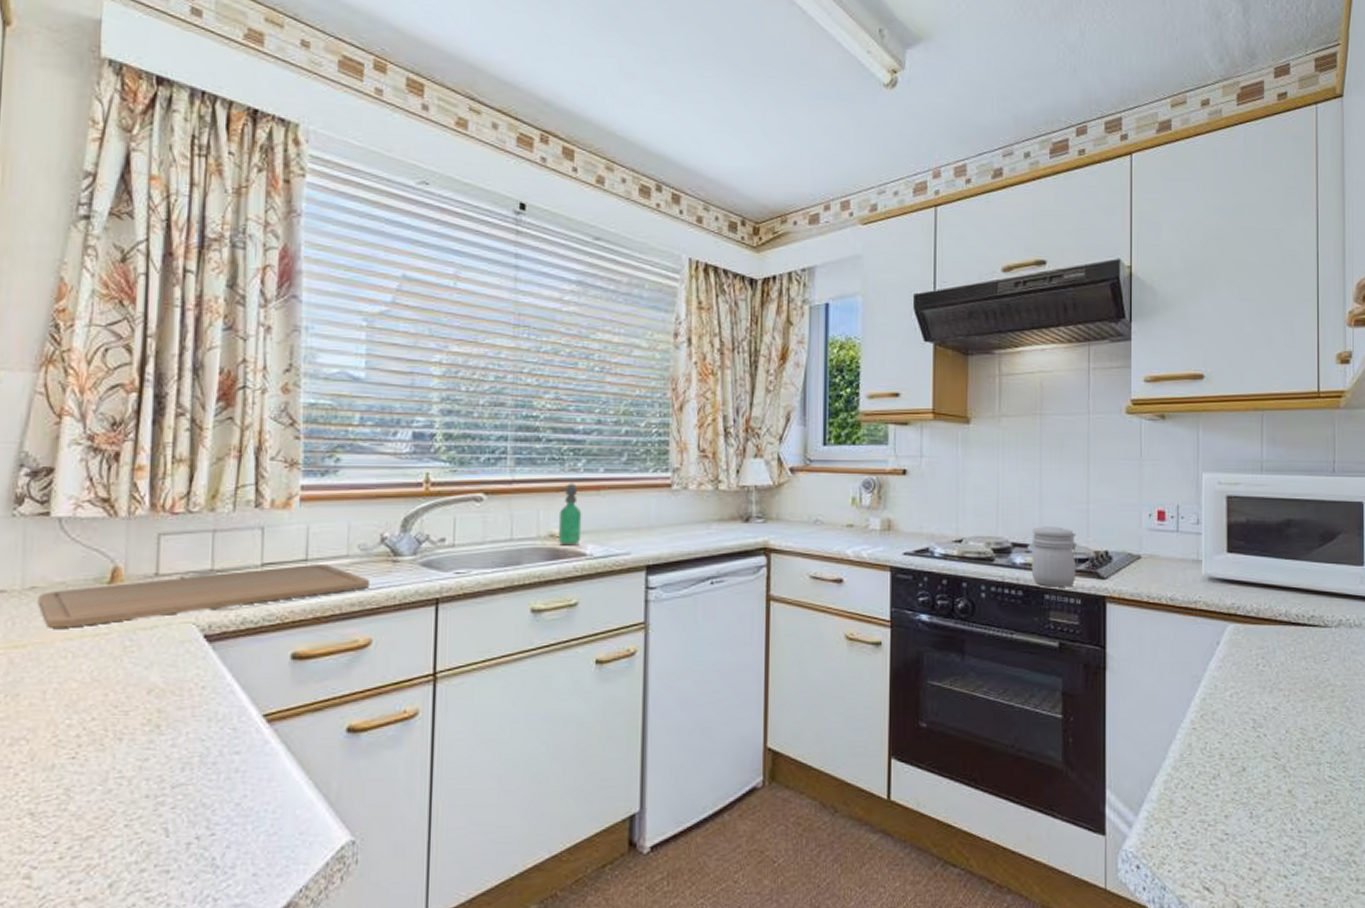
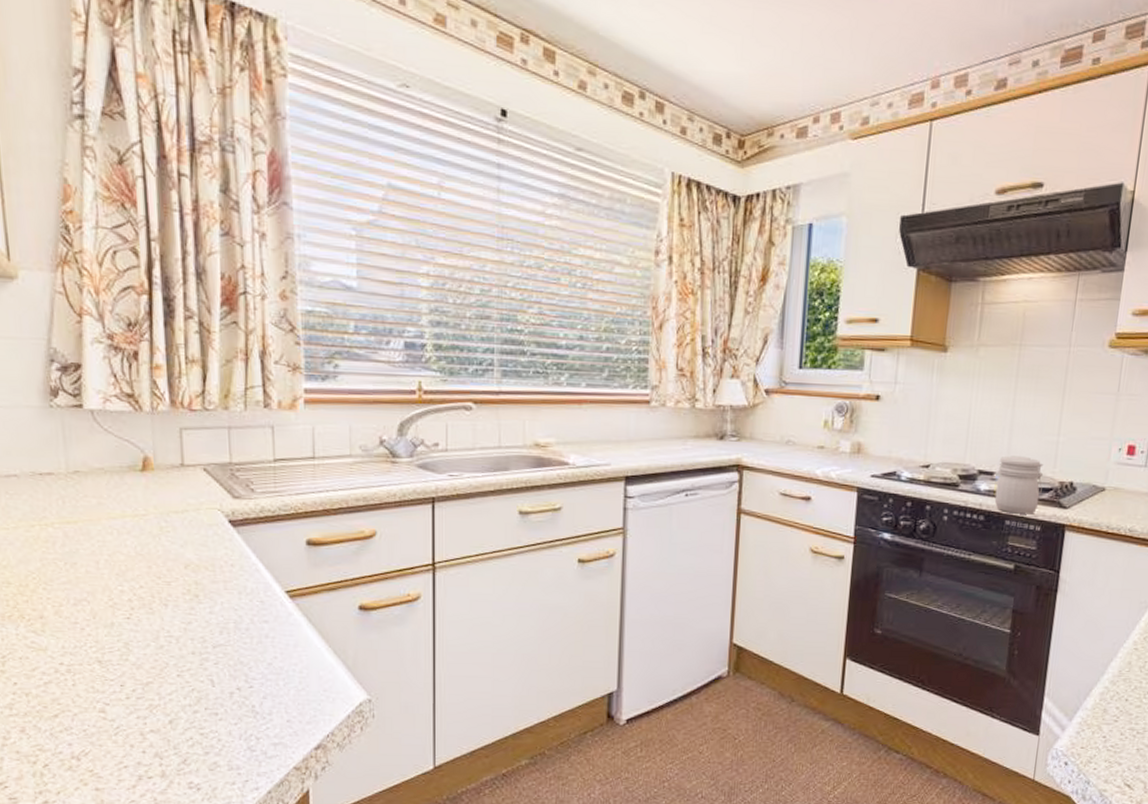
chopping board: present [38,564,369,628] -> none [81,462,371,509]
soap dispenser: present [556,484,582,546] -> none [540,397,565,455]

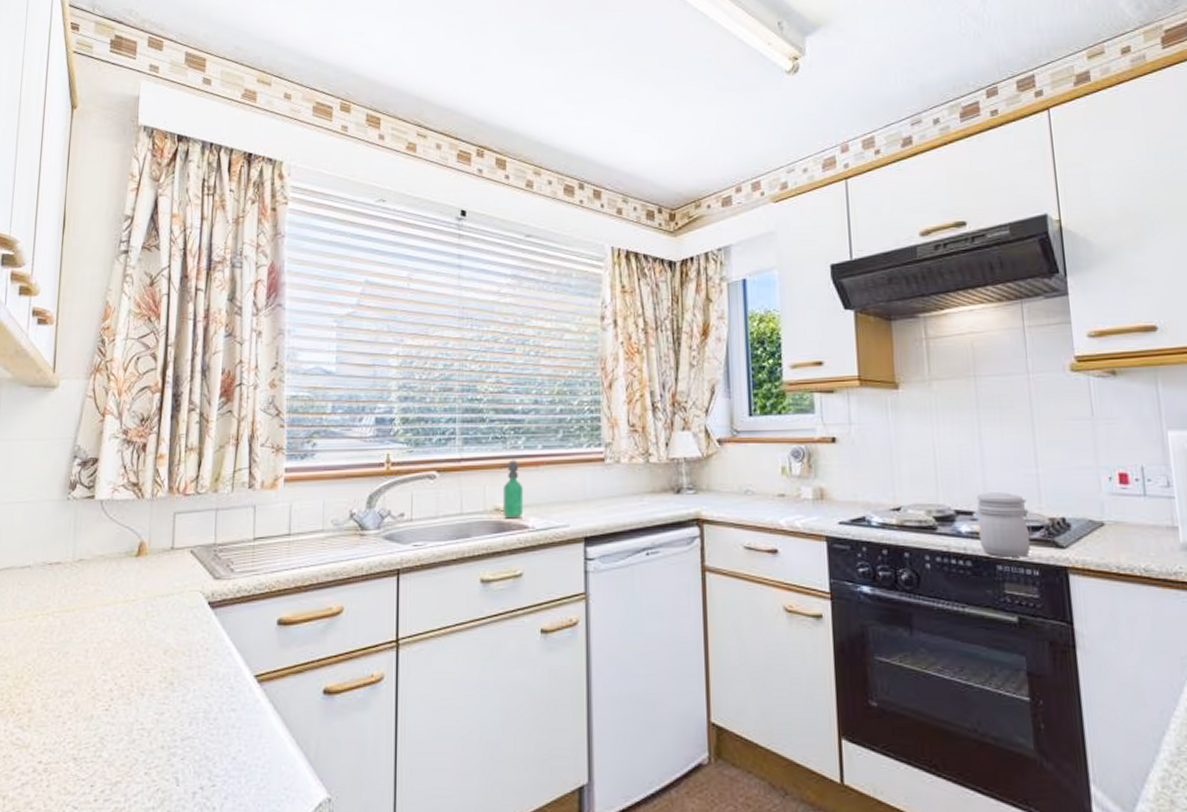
soap dispenser: none [540,397,565,455] -> present [499,460,524,519]

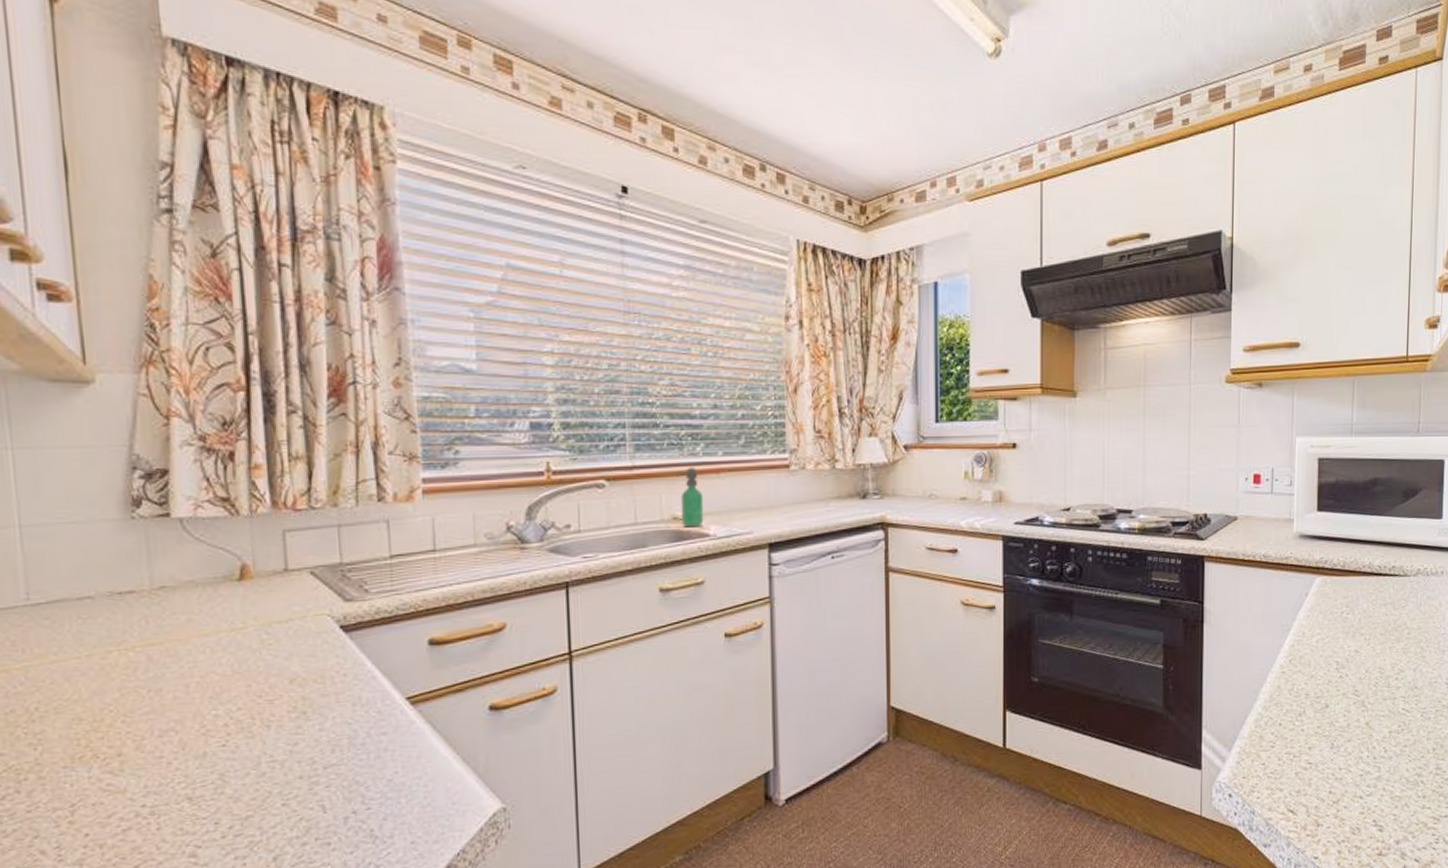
jar: present [977,492,1032,557] -> none [1135,492,1179,549]

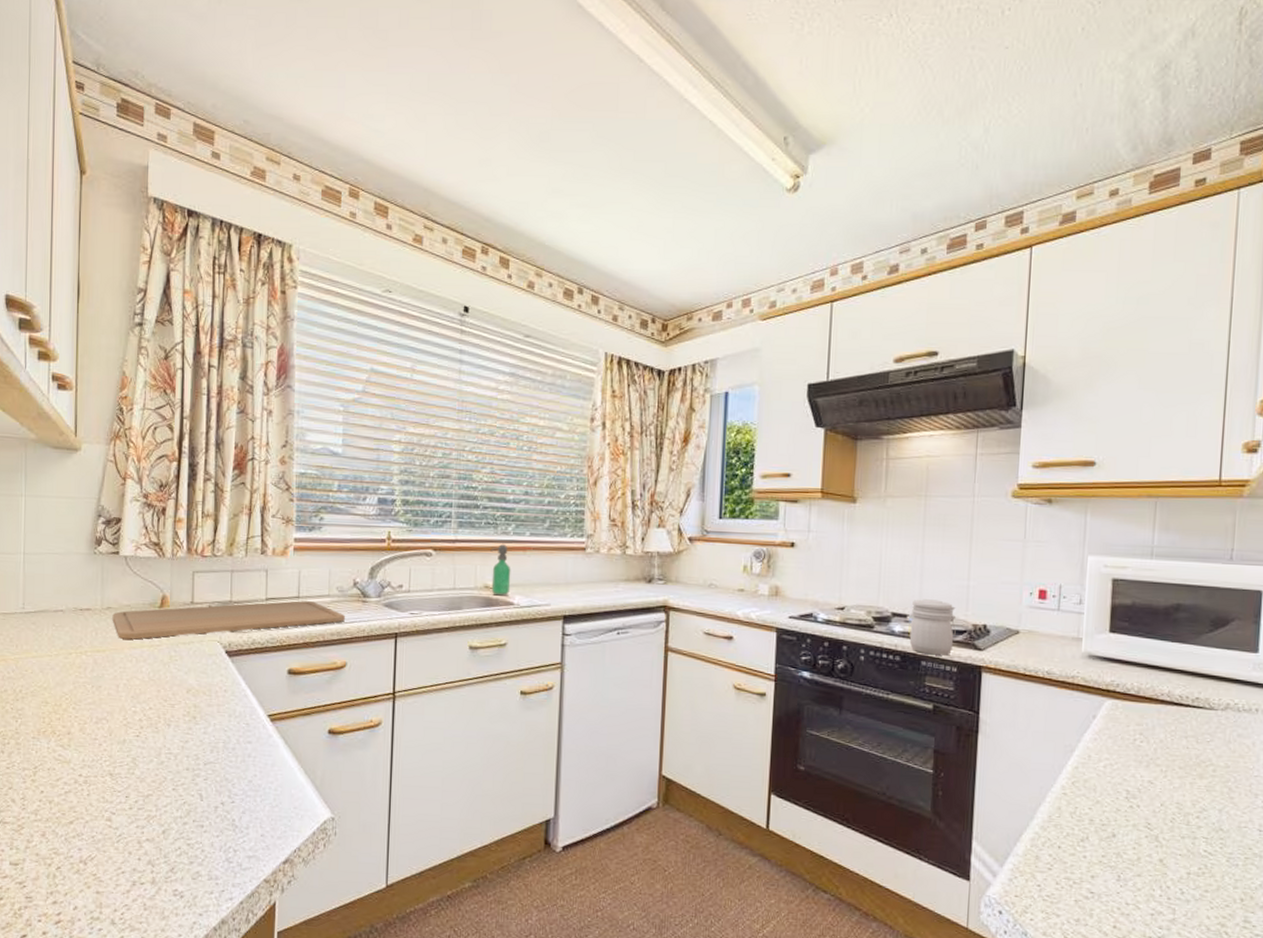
chopping board: none [168,554,499,625] -> present [112,601,345,640]
jar: none [1135,492,1179,549] -> present [909,599,956,656]

